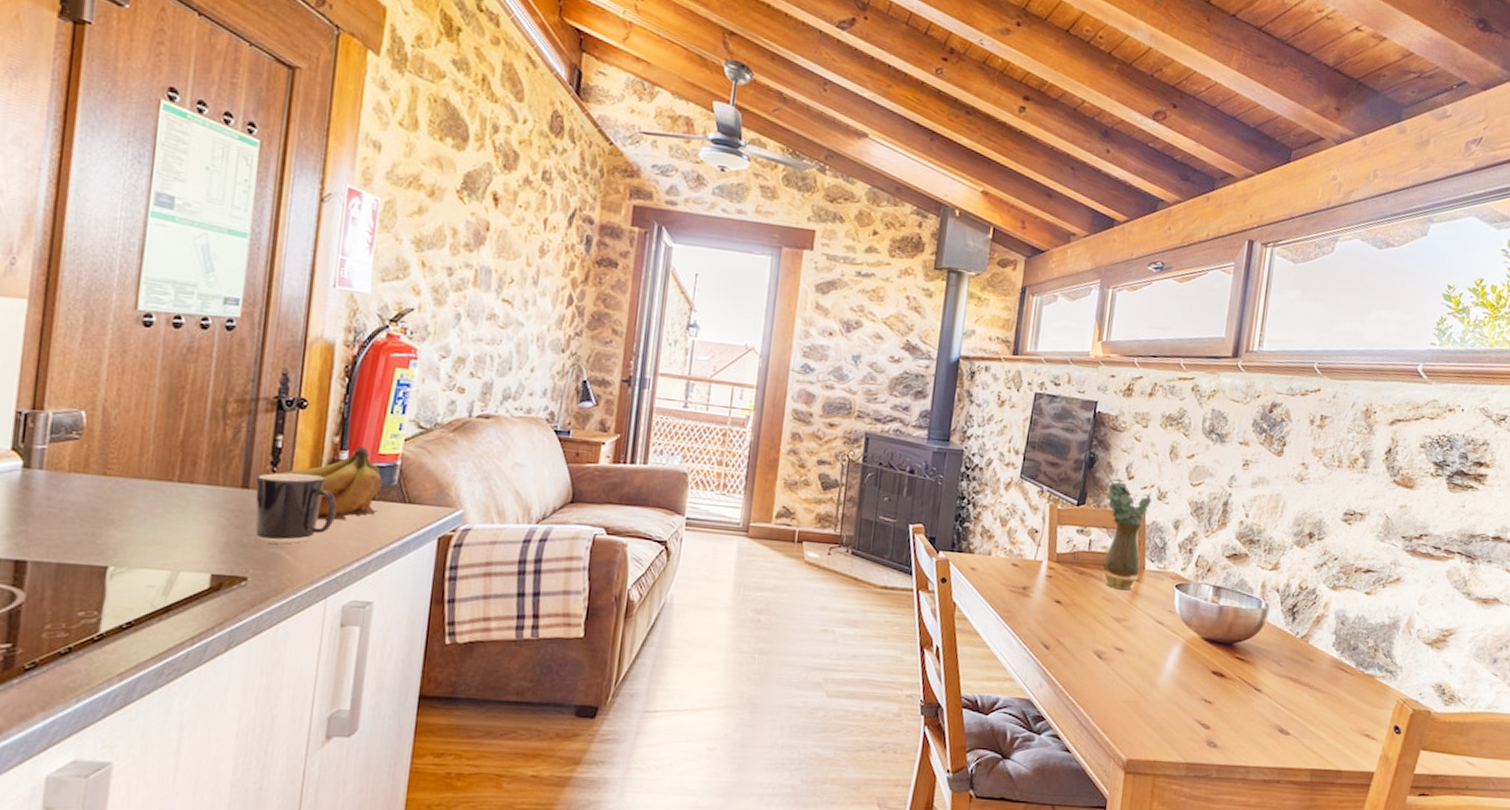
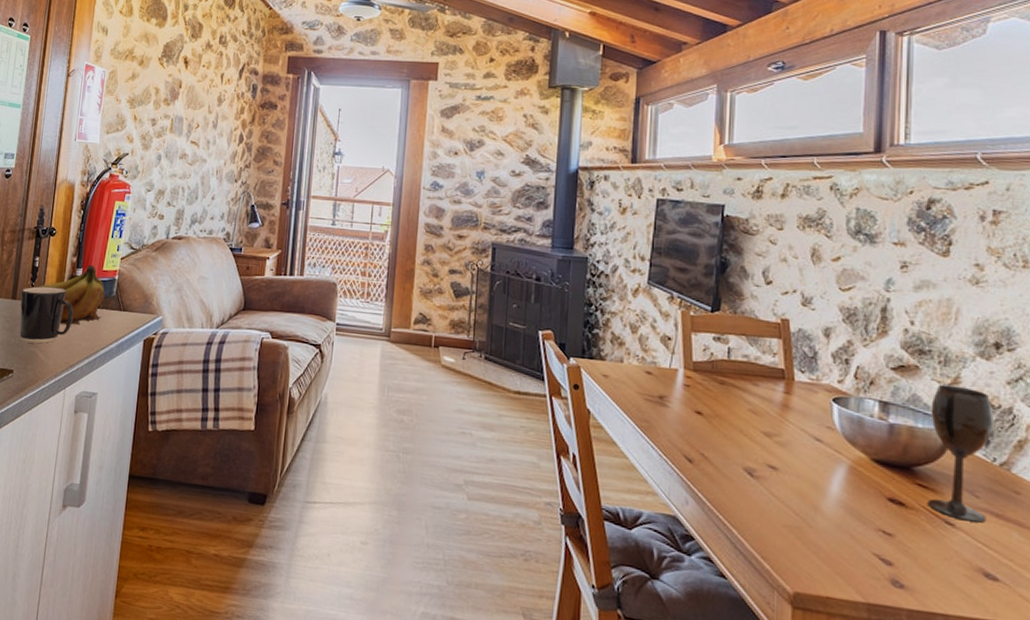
vase: present [1102,475,1152,591] -> none [740,280,795,403]
wine glass: none [1243,570,1302,687] -> present [928,384,994,523]

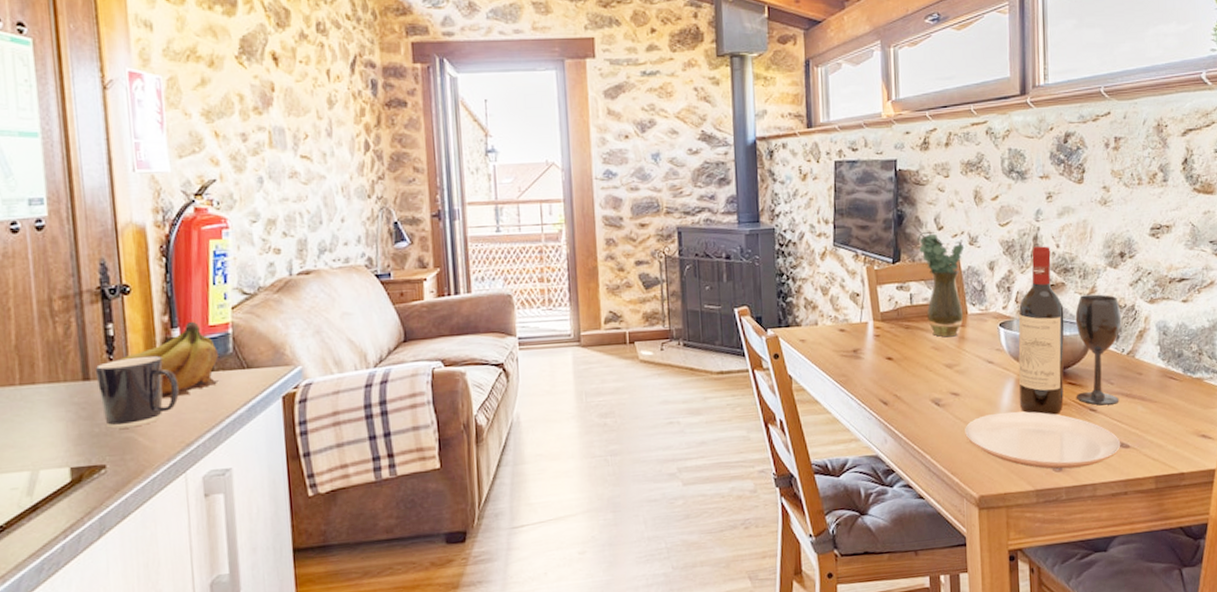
vase: none [740,280,795,403] -> present [916,229,964,337]
plate: none [782,499,987,591] -> present [965,411,1121,469]
wine bottle: none [852,319,916,519] -> present [1018,246,1064,415]

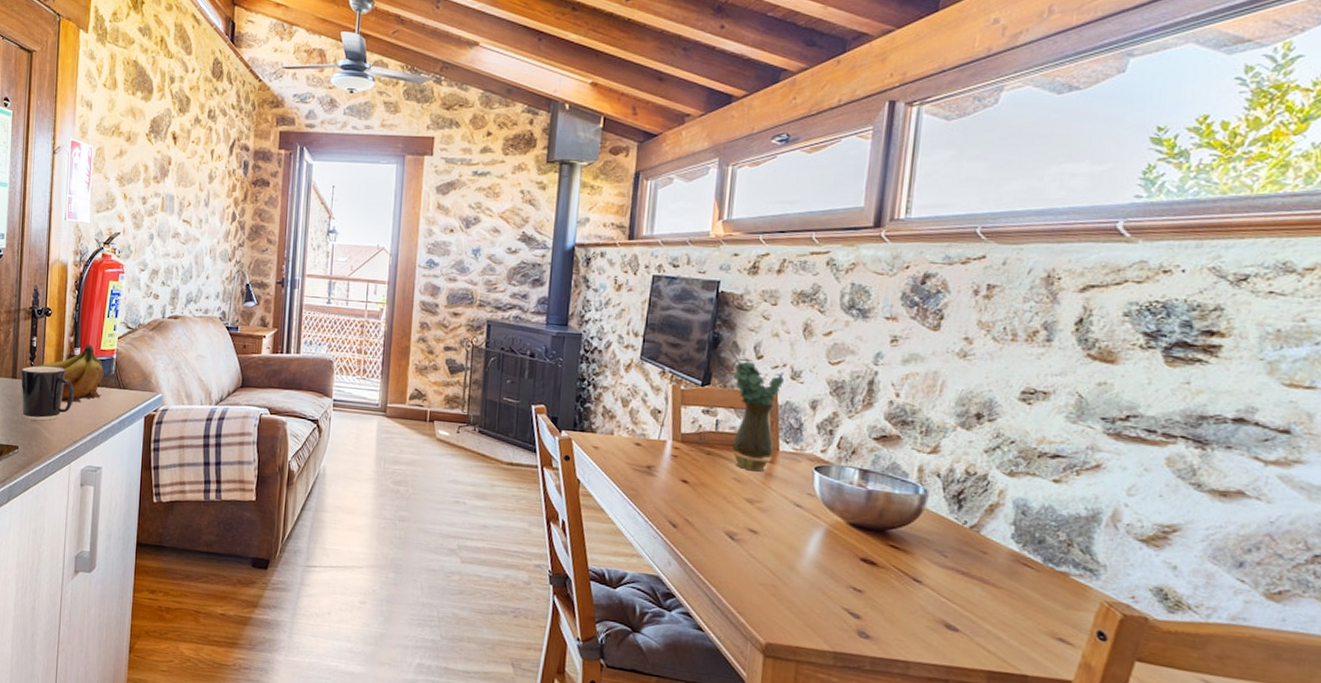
plate: present [965,411,1121,469] -> none [759,560,948,641]
wine bottle: present [1018,246,1064,415] -> none [826,392,896,577]
wine glass: present [1075,294,1122,405] -> none [899,453,969,580]

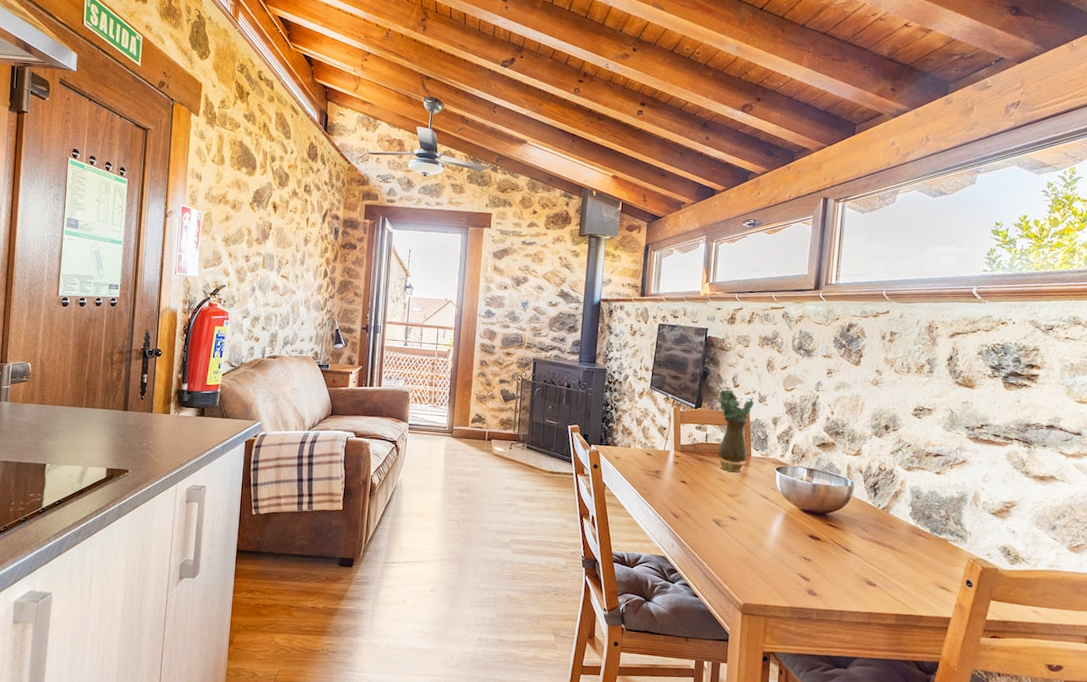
mug: present [20,365,74,421] -> none [131,399,181,448]
fruit: present [37,344,105,404] -> none [147,380,210,432]

